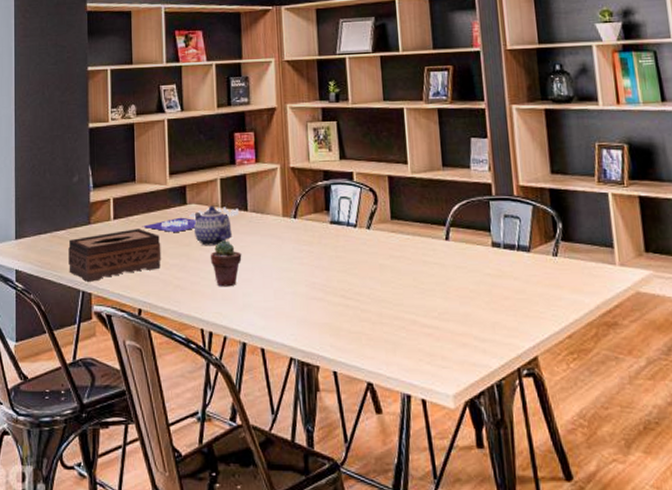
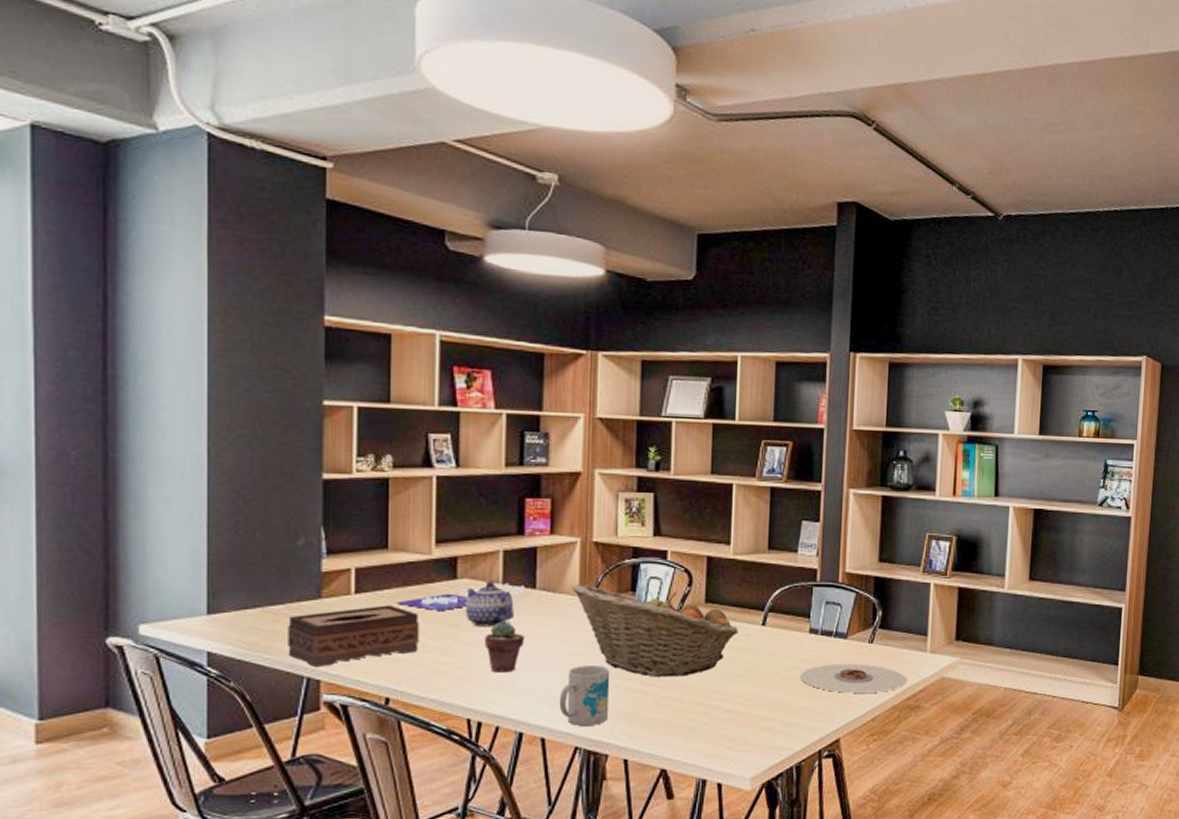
mug: none [273,279,317,337] -> present [559,664,610,725]
fruit basket: none [276,205,424,291] -> present [571,583,738,677]
plate: none [489,277,599,308] -> present [800,663,907,693]

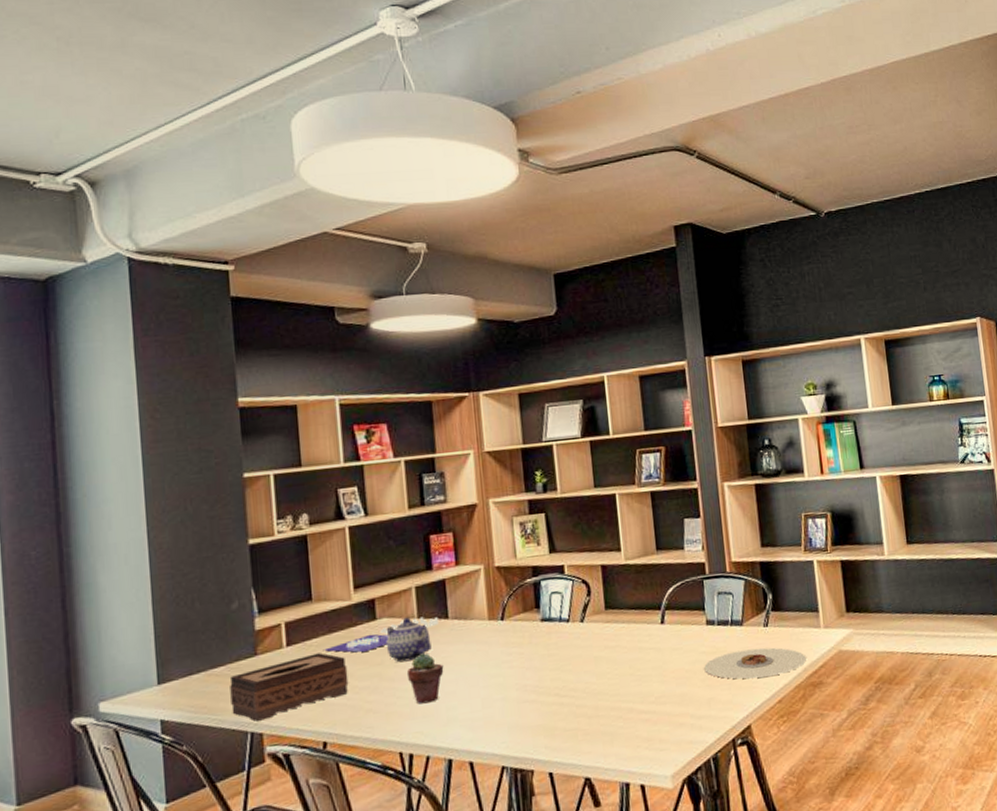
mug: present [559,664,610,725] -> none [481,683,530,746]
fruit basket: present [571,583,738,677] -> none [481,603,640,688]

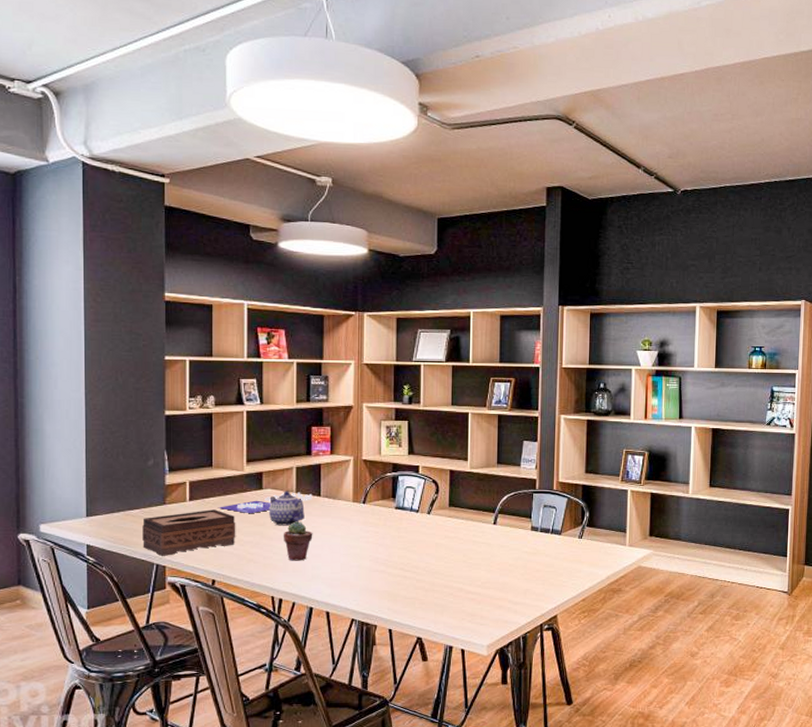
plate: present [704,647,806,679] -> none [525,555,610,578]

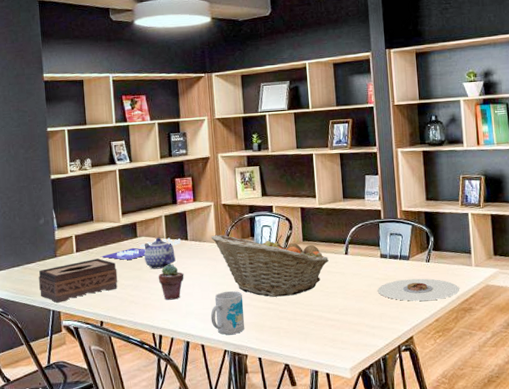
mug: none [339,555,377,602] -> present [210,290,245,335]
fruit basket: none [347,492,475,565] -> present [211,234,329,297]
plate: none [525,555,610,578] -> present [378,278,459,301]

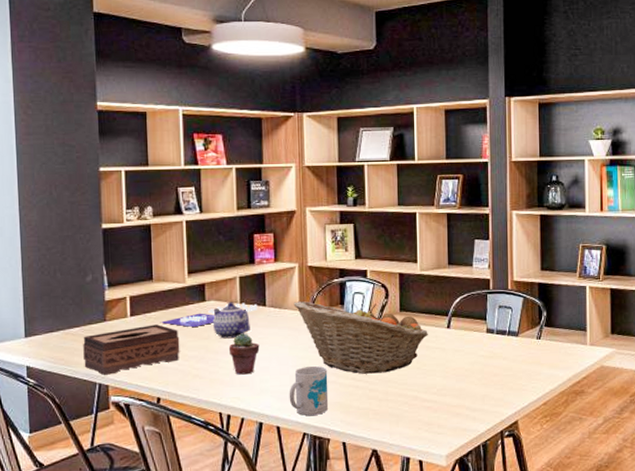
plate: present [378,278,459,301] -> none [482,357,571,382]

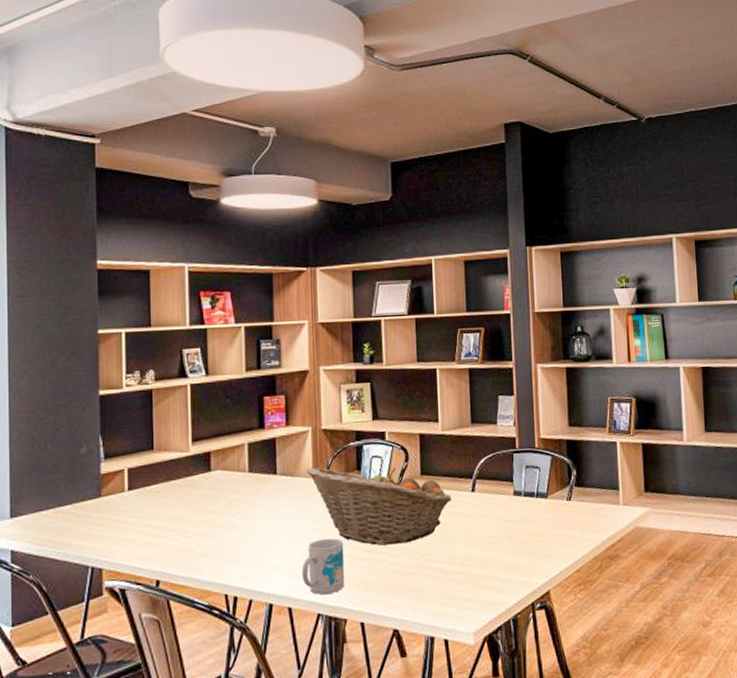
tissue box: present [83,324,180,375] -> none [75,498,182,557]
board game: present [161,302,257,328] -> none [162,471,267,501]
teapot: present [213,302,250,339] -> none [219,471,260,512]
potted succulent: present [228,333,260,375] -> none [235,505,270,552]

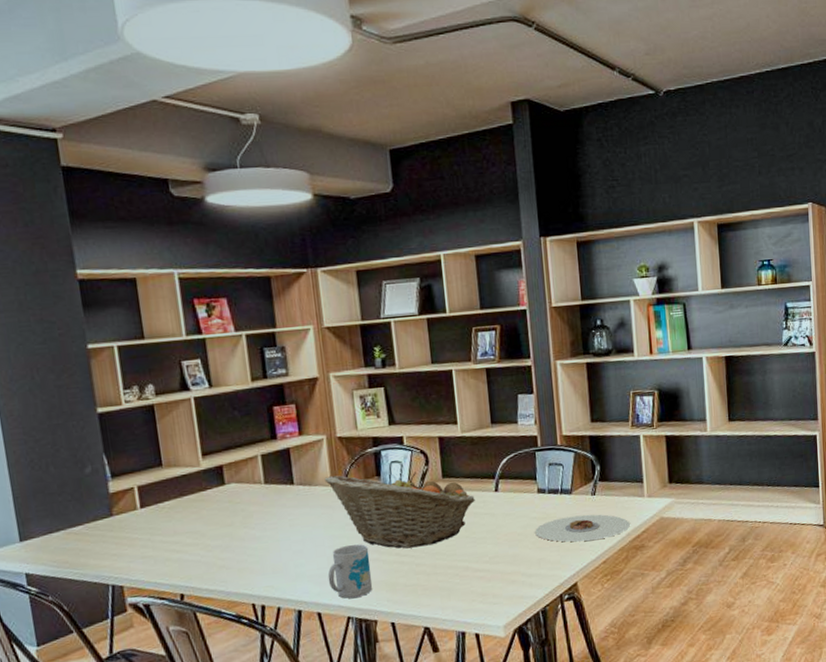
plate: none [509,520,605,548] -> present [535,514,630,542]

